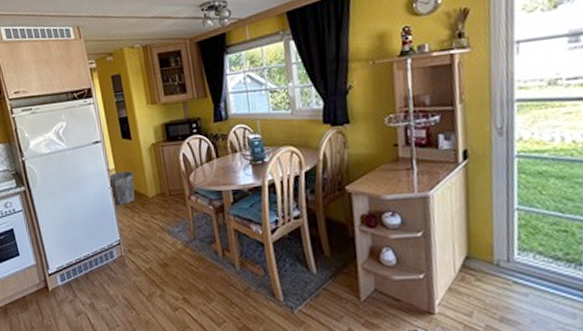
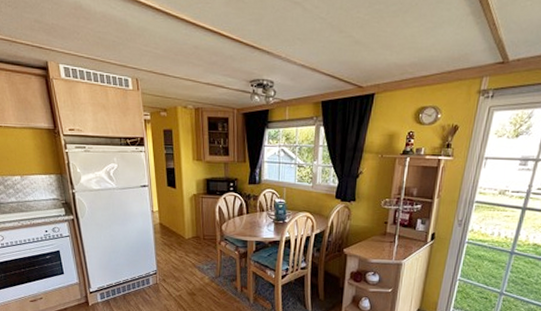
waste bin: present [108,171,135,205] -> none [151,214,175,242]

